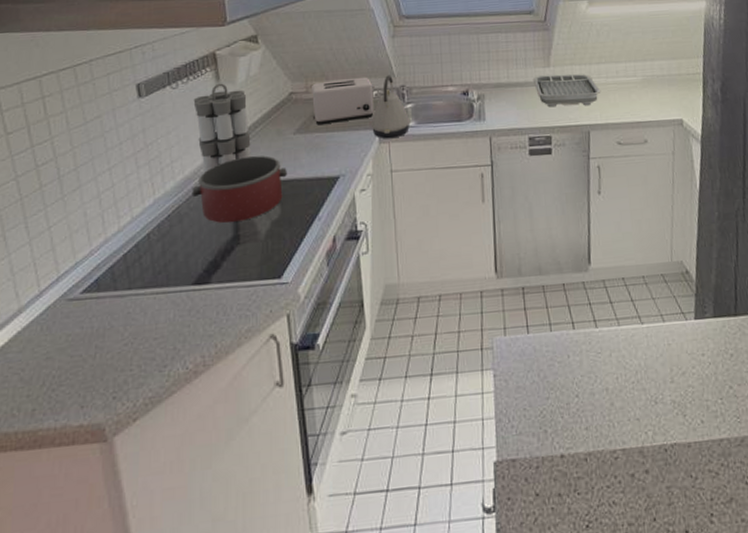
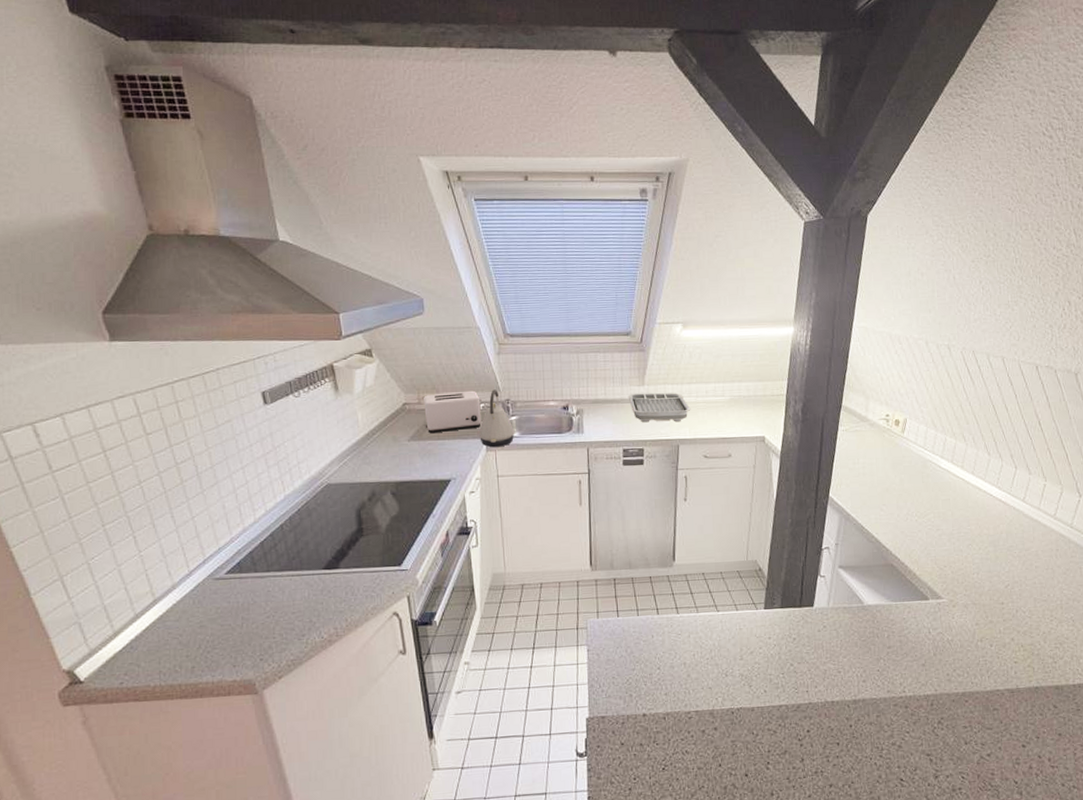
cooking pot: present [192,155,287,223] -> none [318,459,403,518]
spice rack: present [193,83,251,172] -> none [315,393,370,472]

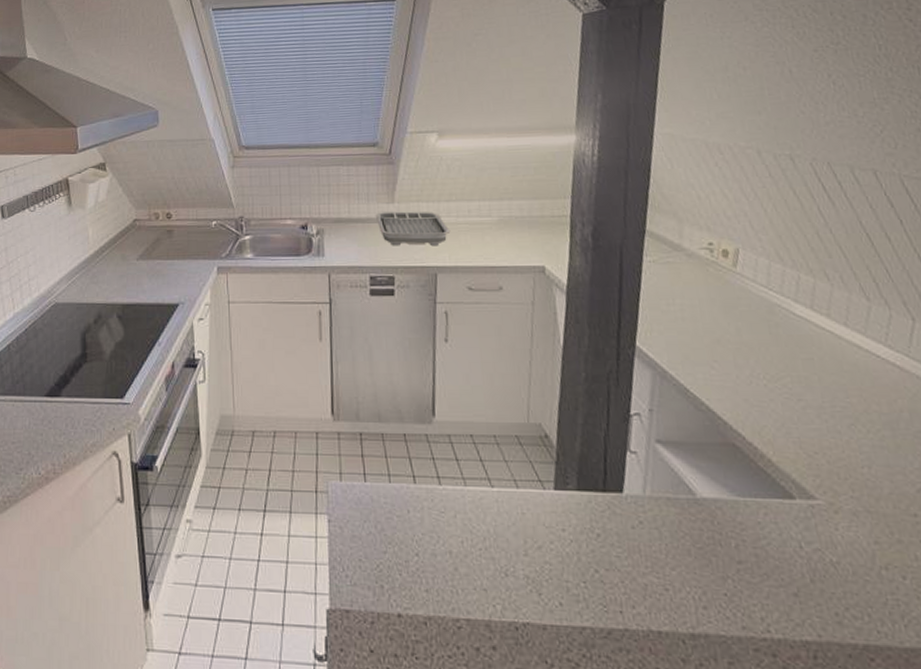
toaster: present [424,390,482,434] -> none [154,206,214,253]
kettle: present [478,389,515,448] -> none [209,206,248,270]

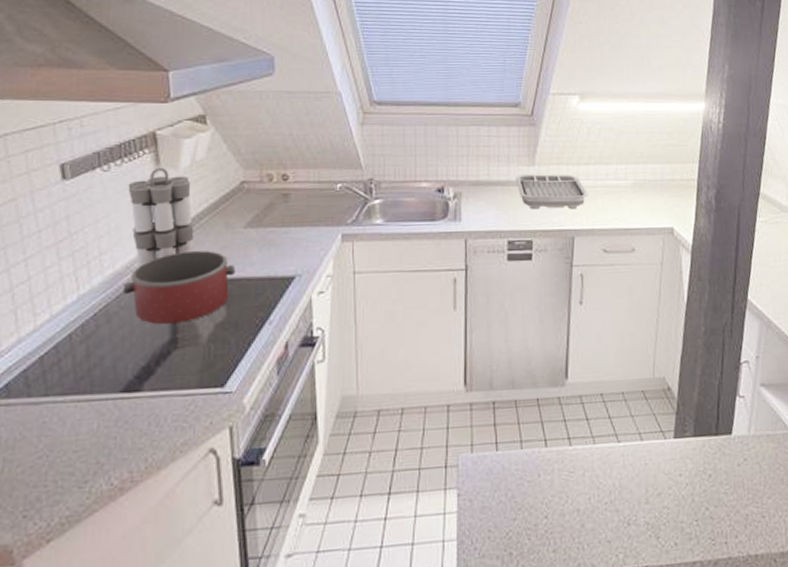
cooking pot: none [46,278,130,342] -> present [123,250,235,325]
spice rack: none [48,208,98,291] -> present [128,167,195,266]

